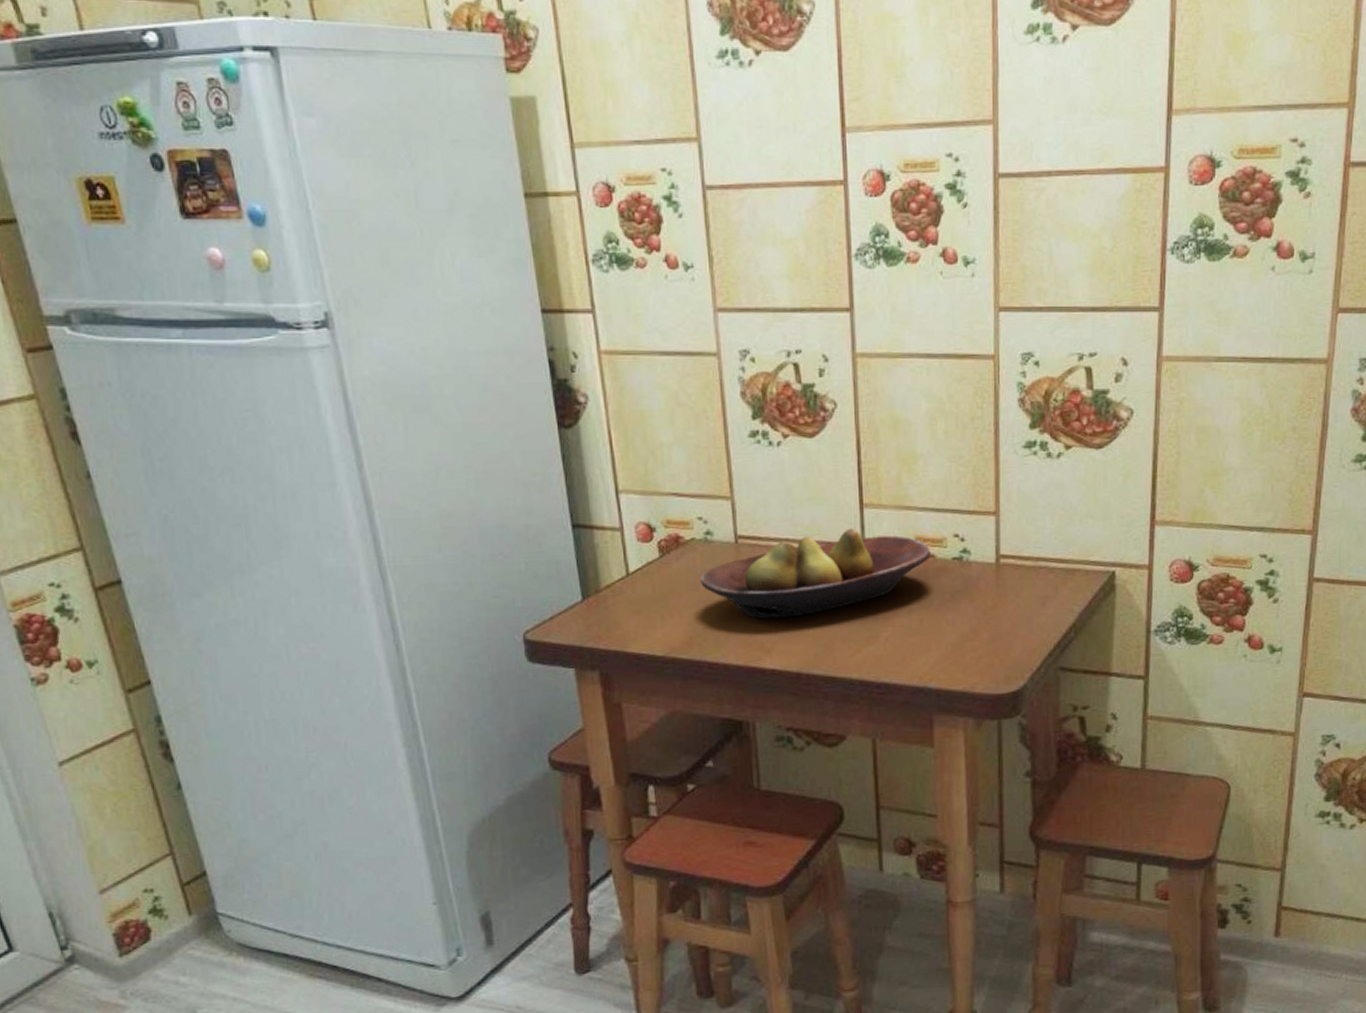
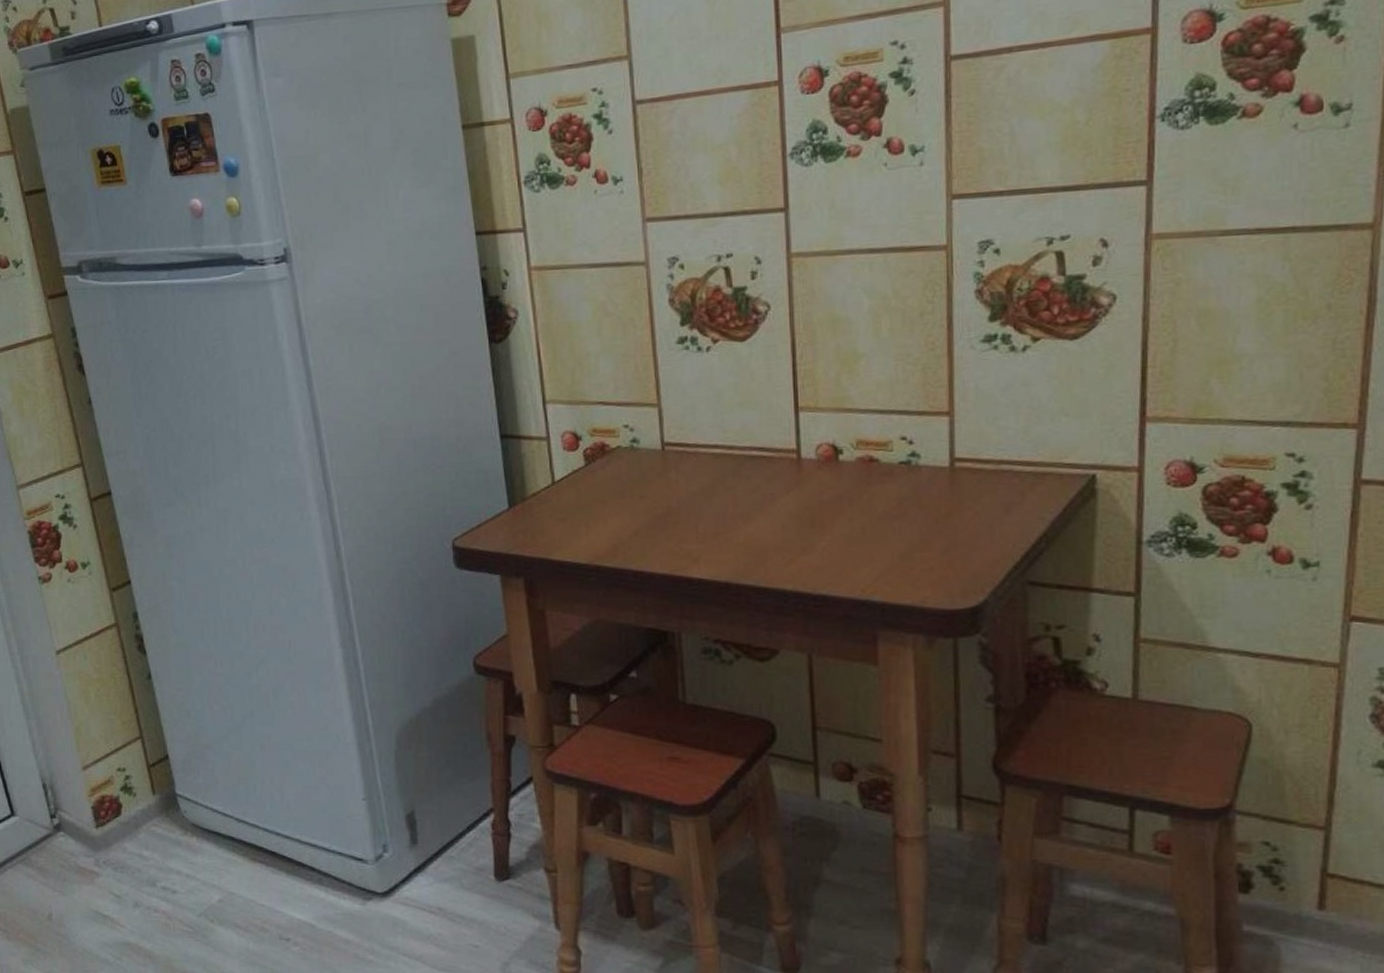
fruit bowl: present [699,528,931,620] -> none [625,433,874,528]

